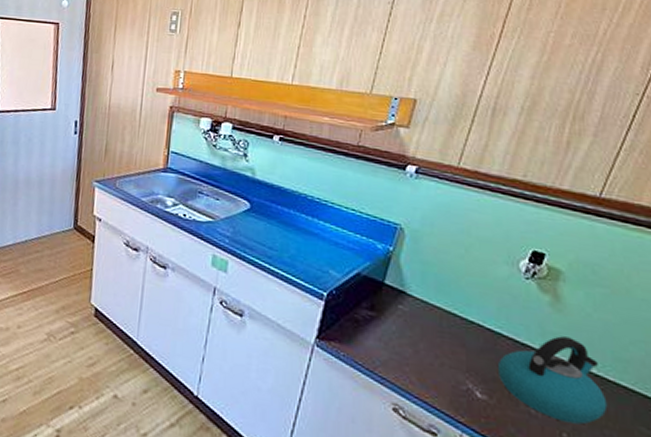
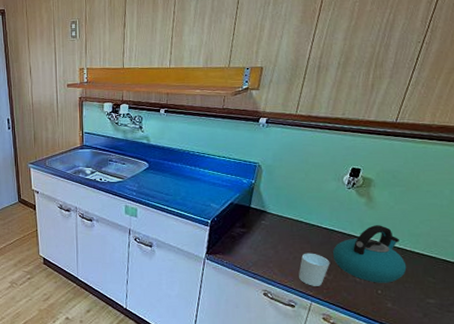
cup: none [446,359,493,412] -> present [299,253,330,286]

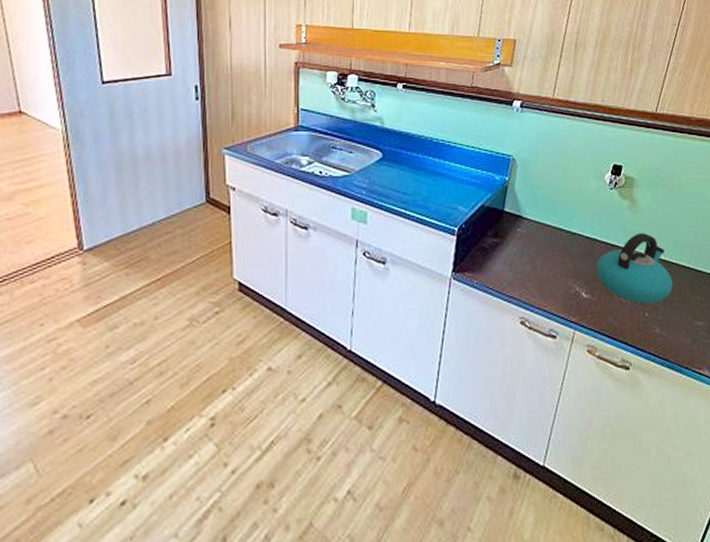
cup: present [299,253,330,286] -> none [560,268,594,310]

